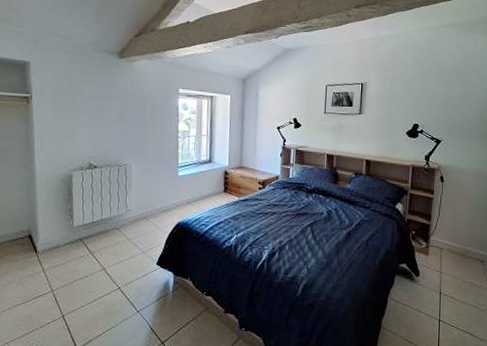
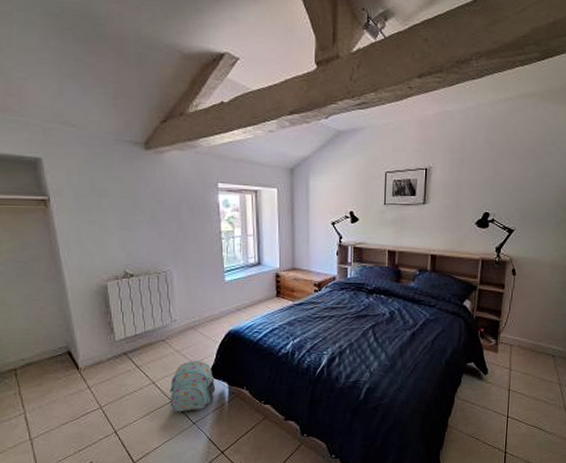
backpack: none [117,249,162,299] -> present [169,361,216,411]

